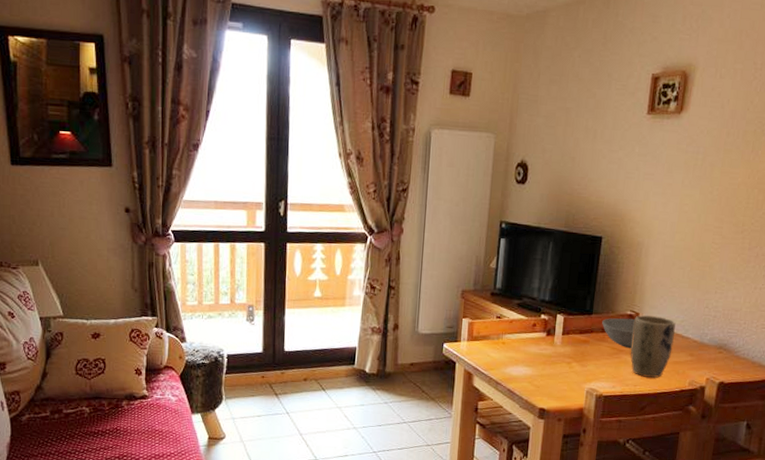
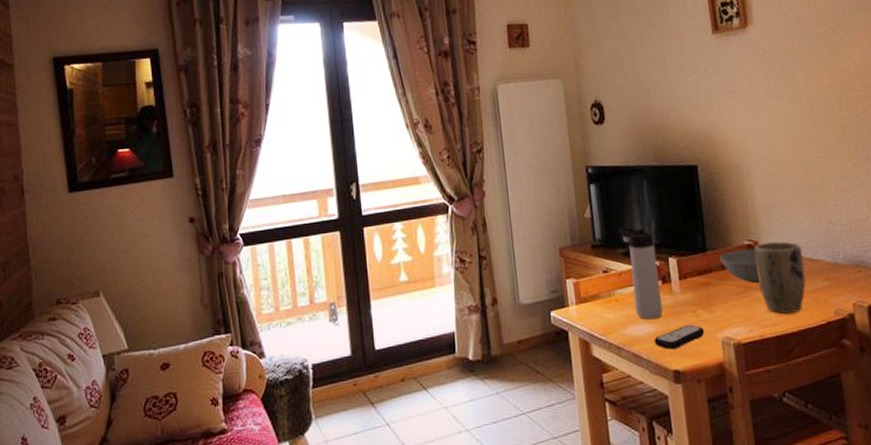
thermos bottle: none [518,281,548,364] -> present [618,226,663,320]
remote control: none [528,373,574,391] -> present [654,325,704,349]

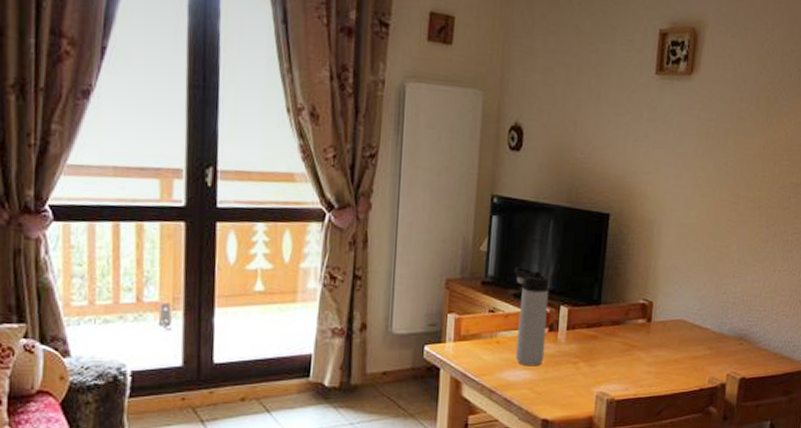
remote control: present [654,325,704,349] -> none [528,377,581,398]
bowl: present [719,248,760,284] -> none [612,308,649,344]
plant pot: present [754,241,806,314] -> none [644,304,692,376]

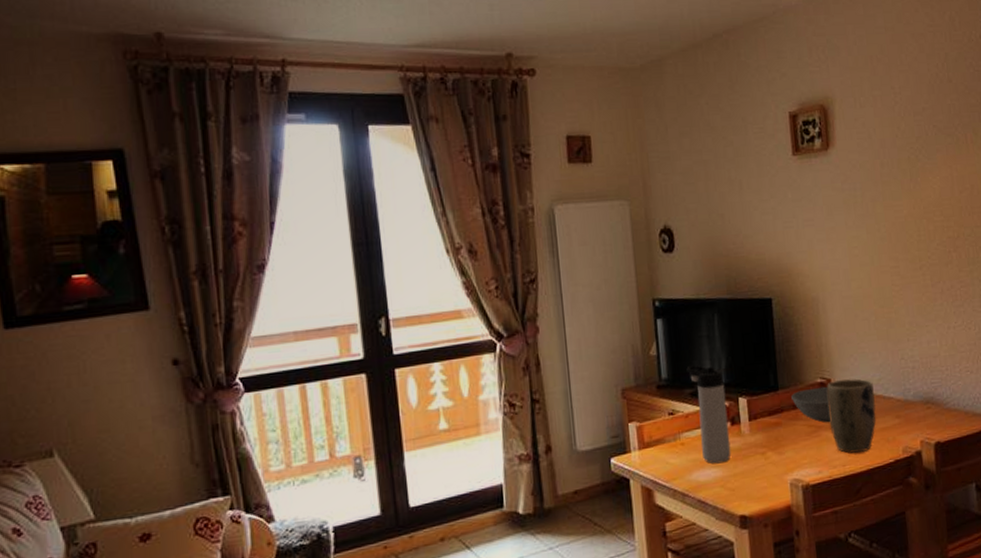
bowl: none [612,308,649,344] -> present [791,386,831,423]
plant pot: none [644,304,692,376] -> present [826,378,876,453]

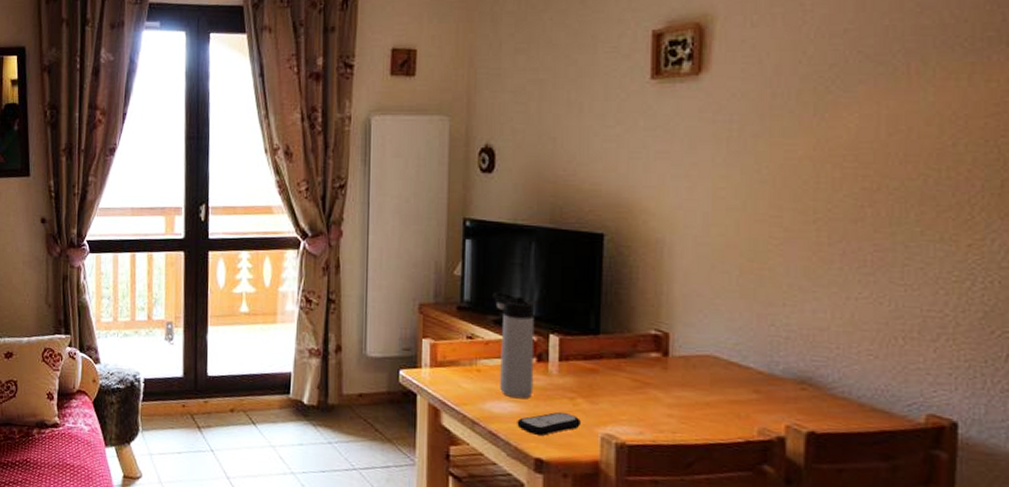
remote control: none [721,468,773,494] -> present [517,412,580,436]
bowl: present [791,386,831,423] -> none [615,339,665,382]
plant pot: present [826,378,876,453] -> none [661,336,726,423]

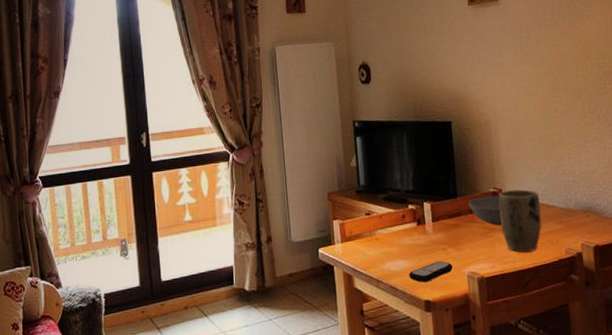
thermos bottle: present [492,291,535,399] -> none [380,174,418,257]
bowl: none [615,339,665,382] -> present [468,195,502,226]
plant pot: none [661,336,726,423] -> present [498,189,542,252]

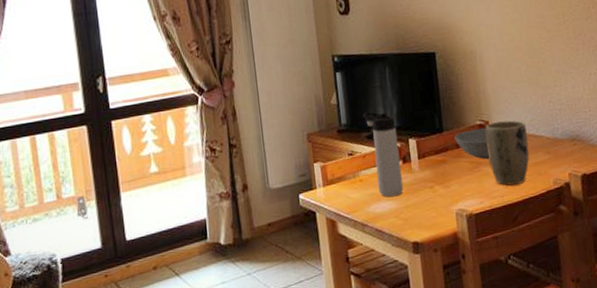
thermos bottle: none [380,174,418,257] -> present [363,111,404,197]
remote control: present [409,261,453,282] -> none [395,200,441,224]

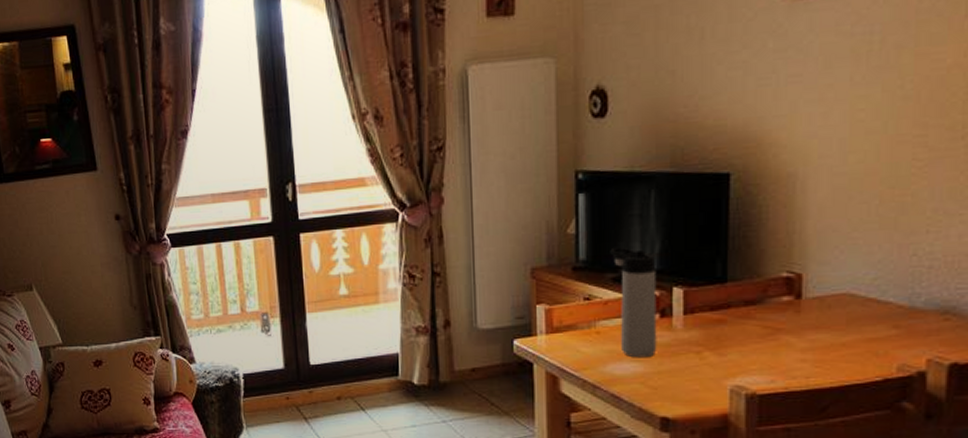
bowl: present [454,127,490,160] -> none [744,282,797,326]
plant pot: present [485,120,529,186] -> none [793,275,864,364]

